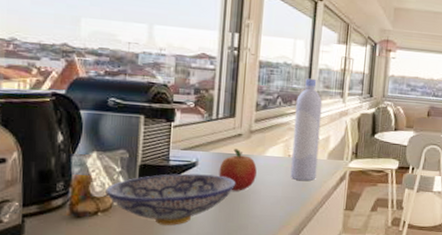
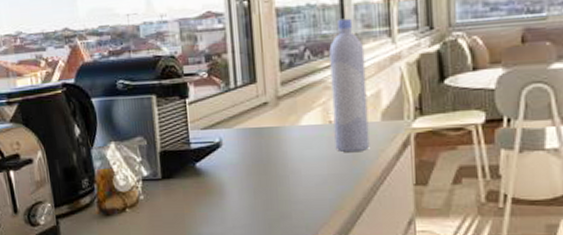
bowl: present [105,173,236,225] -> none [129,155,270,218]
fruit: present [219,149,257,191] -> none [247,121,293,173]

